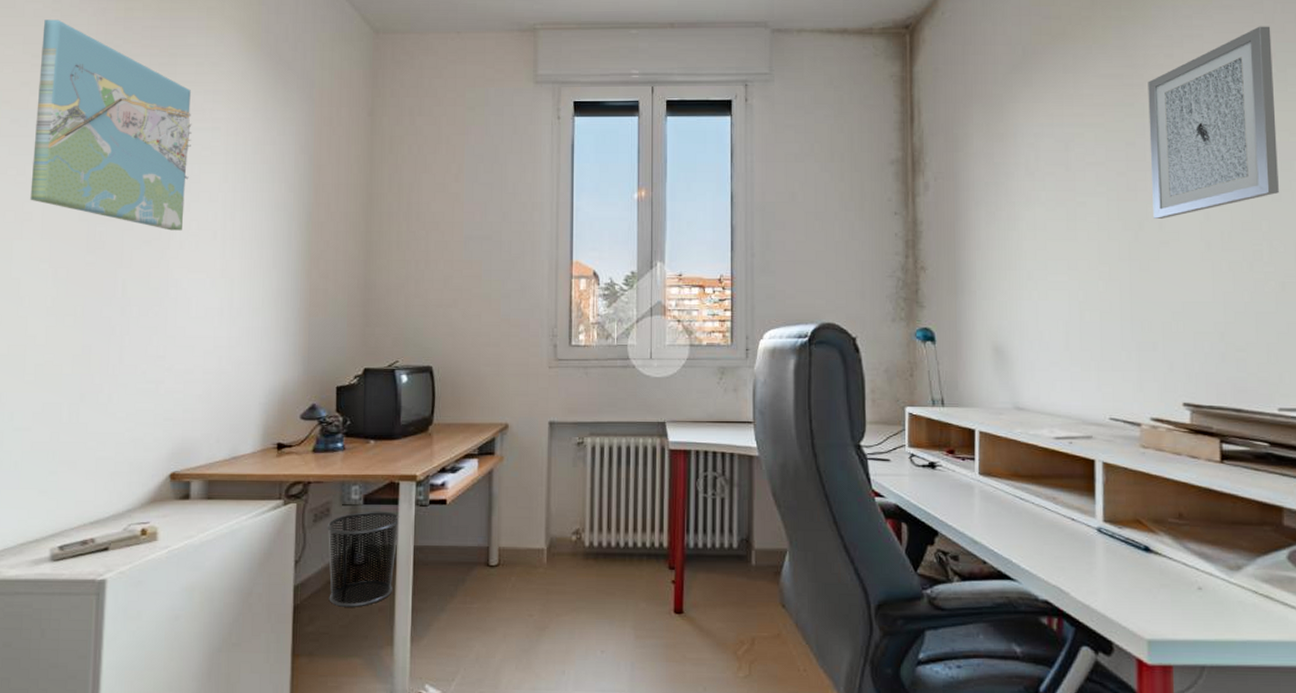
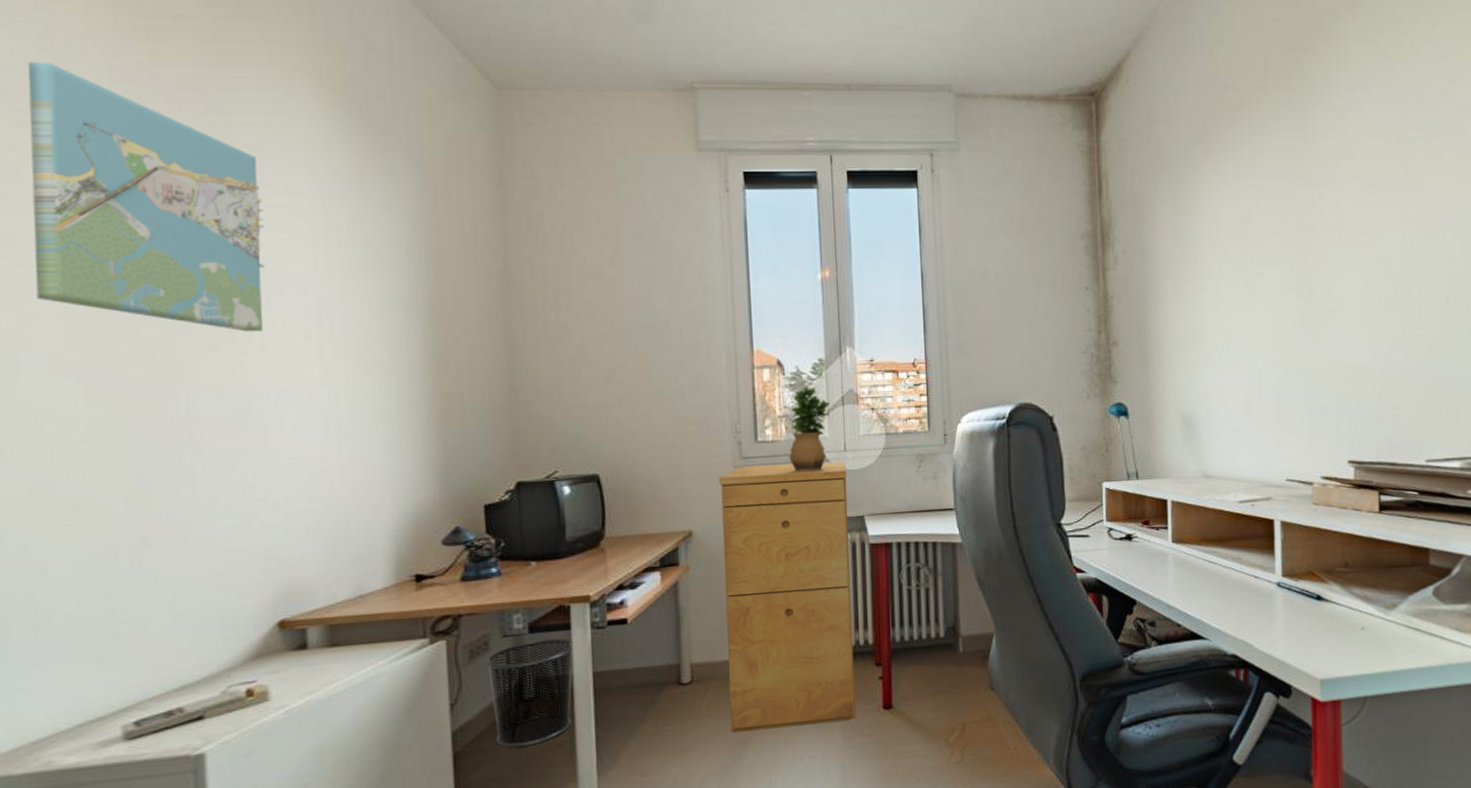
filing cabinet: none [531,368,652,619] -> present [718,461,856,732]
potted plant: none [599,297,640,377] -> present [789,386,831,473]
wall art: present [1148,26,1279,219] -> none [1316,100,1427,287]

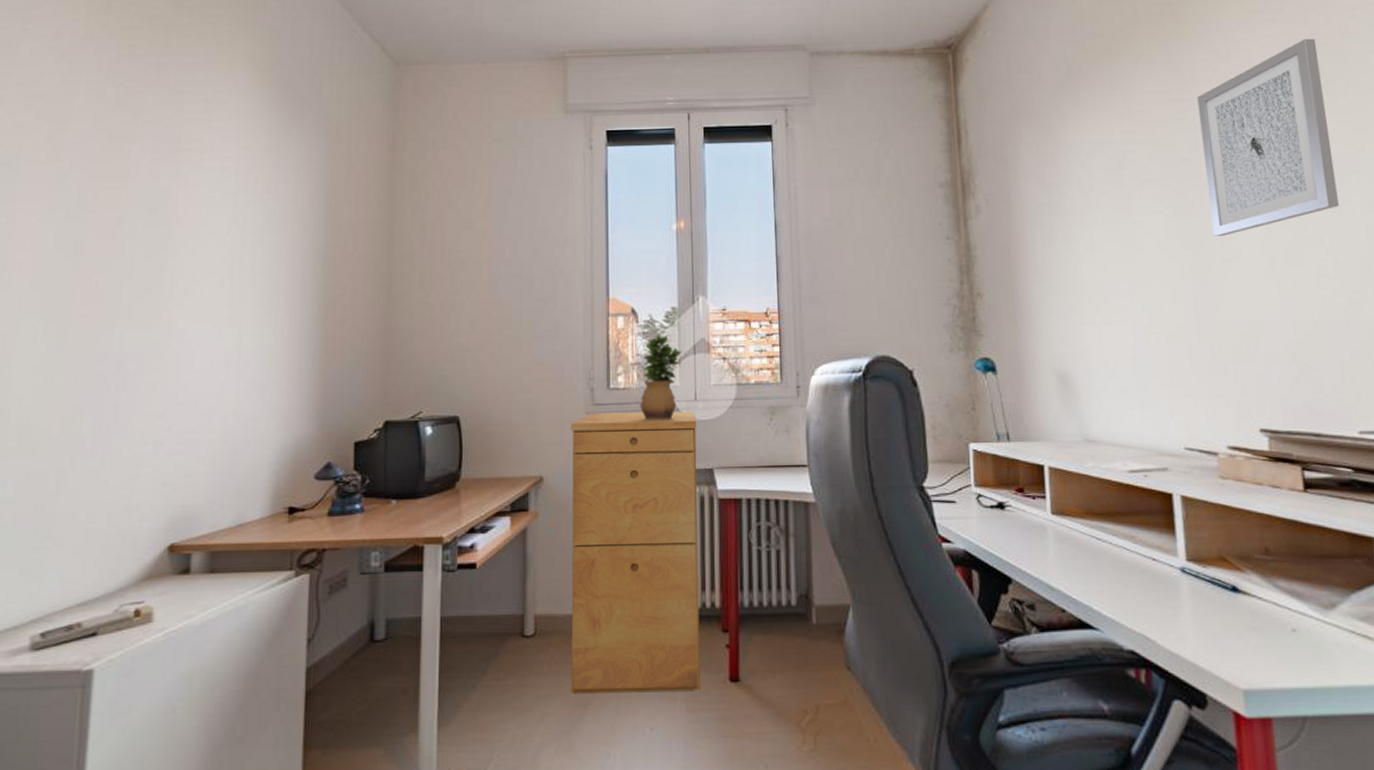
map: present [28,62,265,332] -> none [20,58,199,278]
waste bin: present [486,638,574,748] -> none [343,579,425,690]
wall art: none [1316,100,1427,287] -> present [1197,38,1339,236]

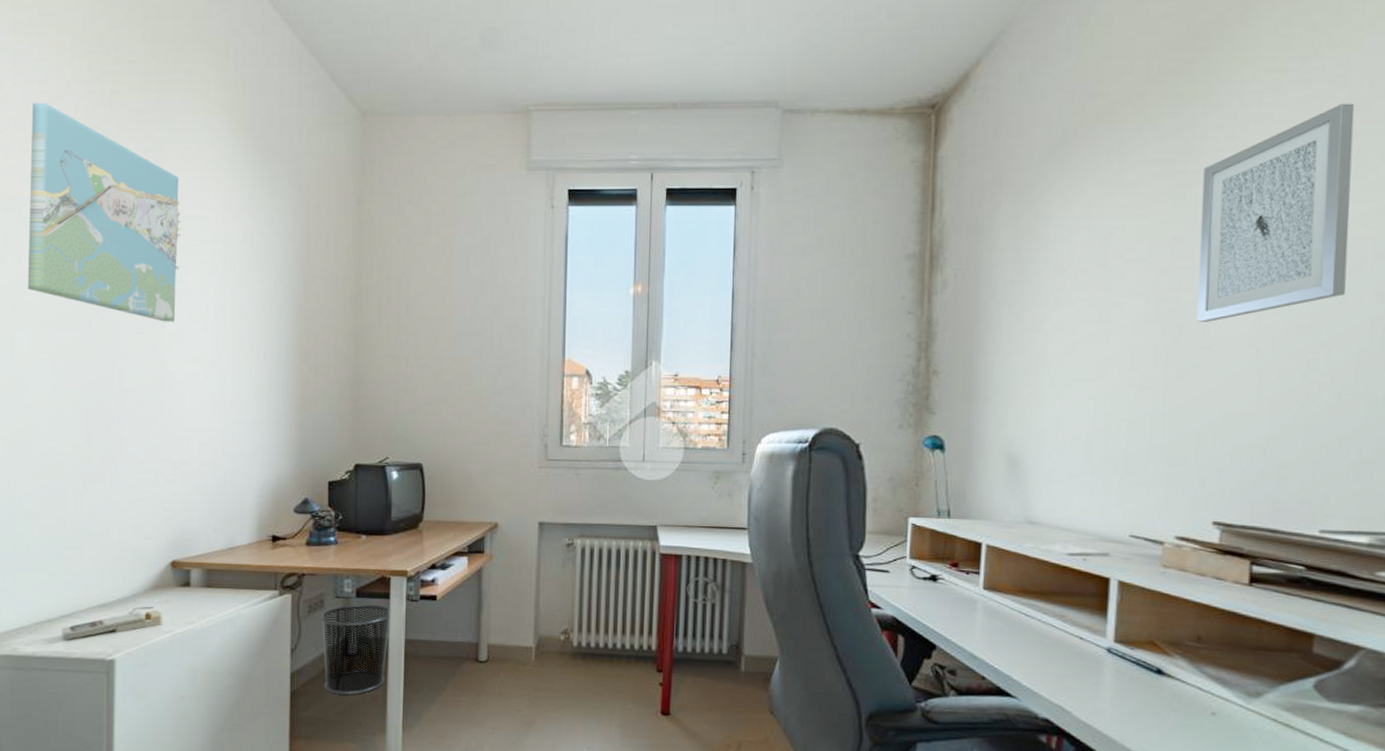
map: none [20,58,199,278] -> present [27,103,181,322]
waste bin: none [343,579,425,690] -> present [321,604,391,696]
filing cabinet: present [570,411,701,693] -> none [519,468,644,719]
potted plant: present [640,334,682,421] -> none [590,397,633,479]

